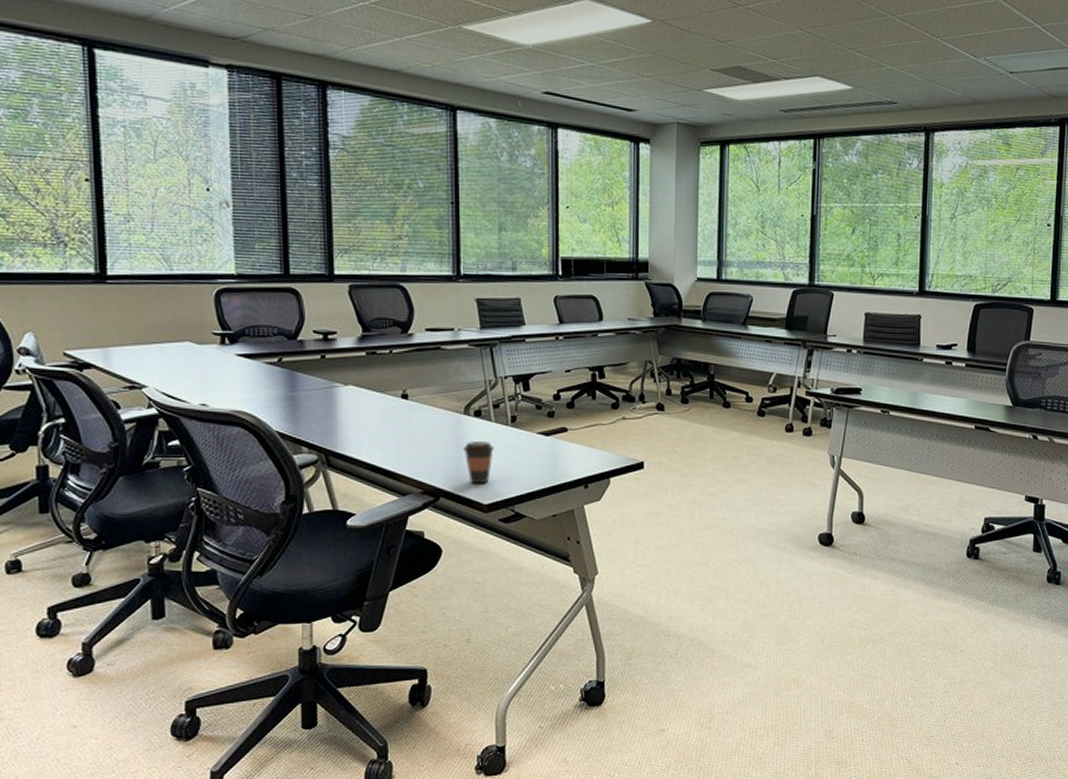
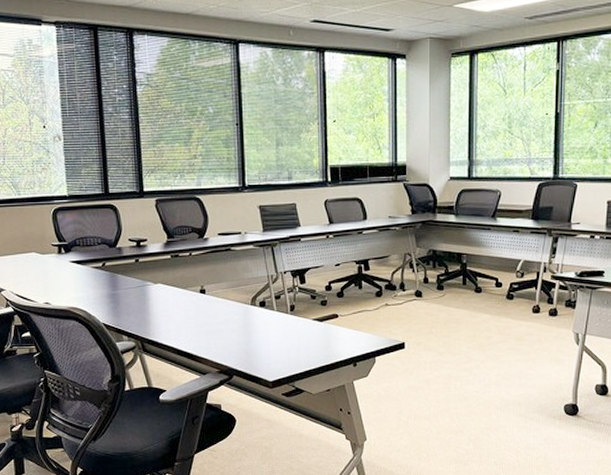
coffee cup: present [463,441,495,484] -> none [251,328,278,364]

